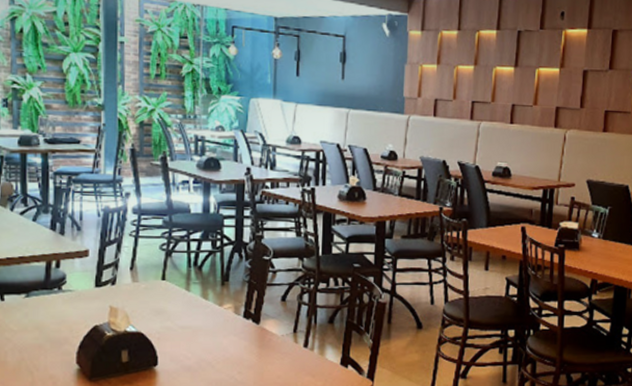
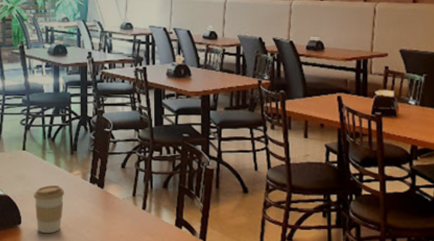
coffee cup: none [173,321,213,376] -> present [33,185,65,234]

